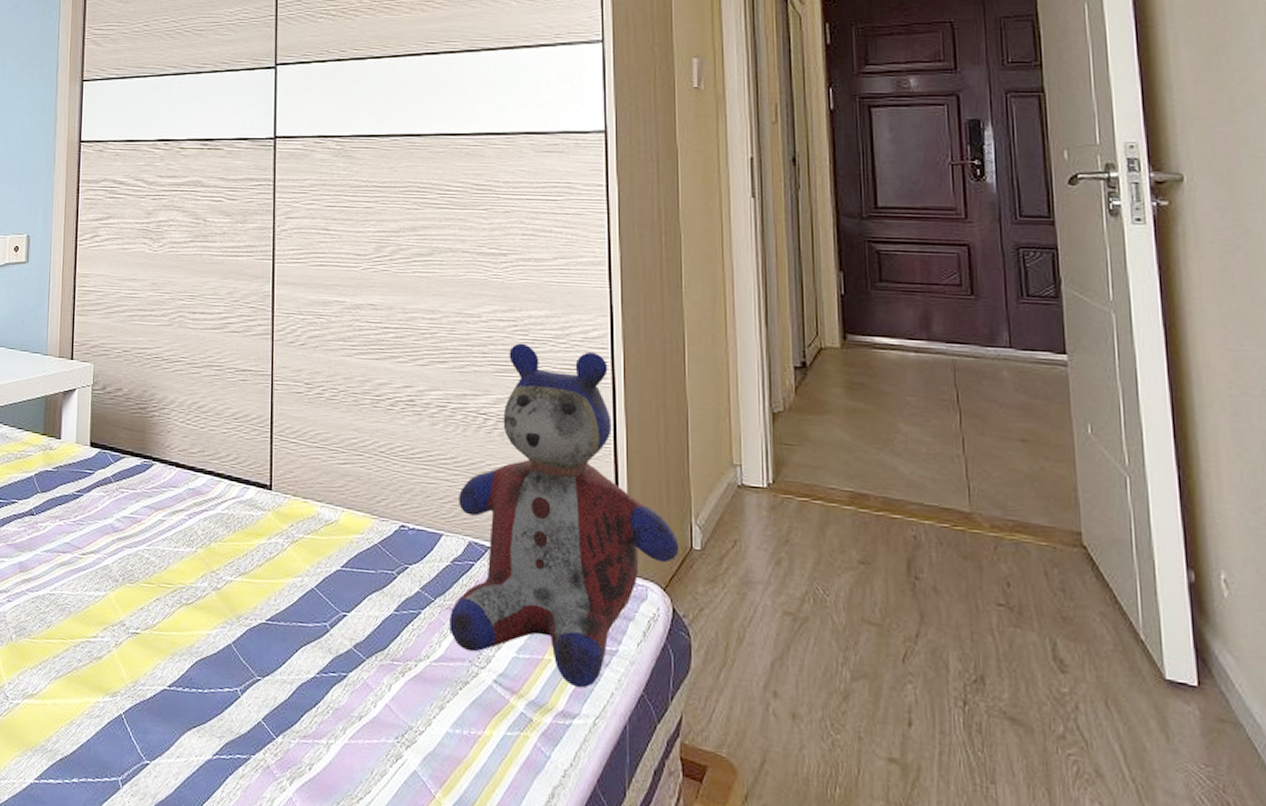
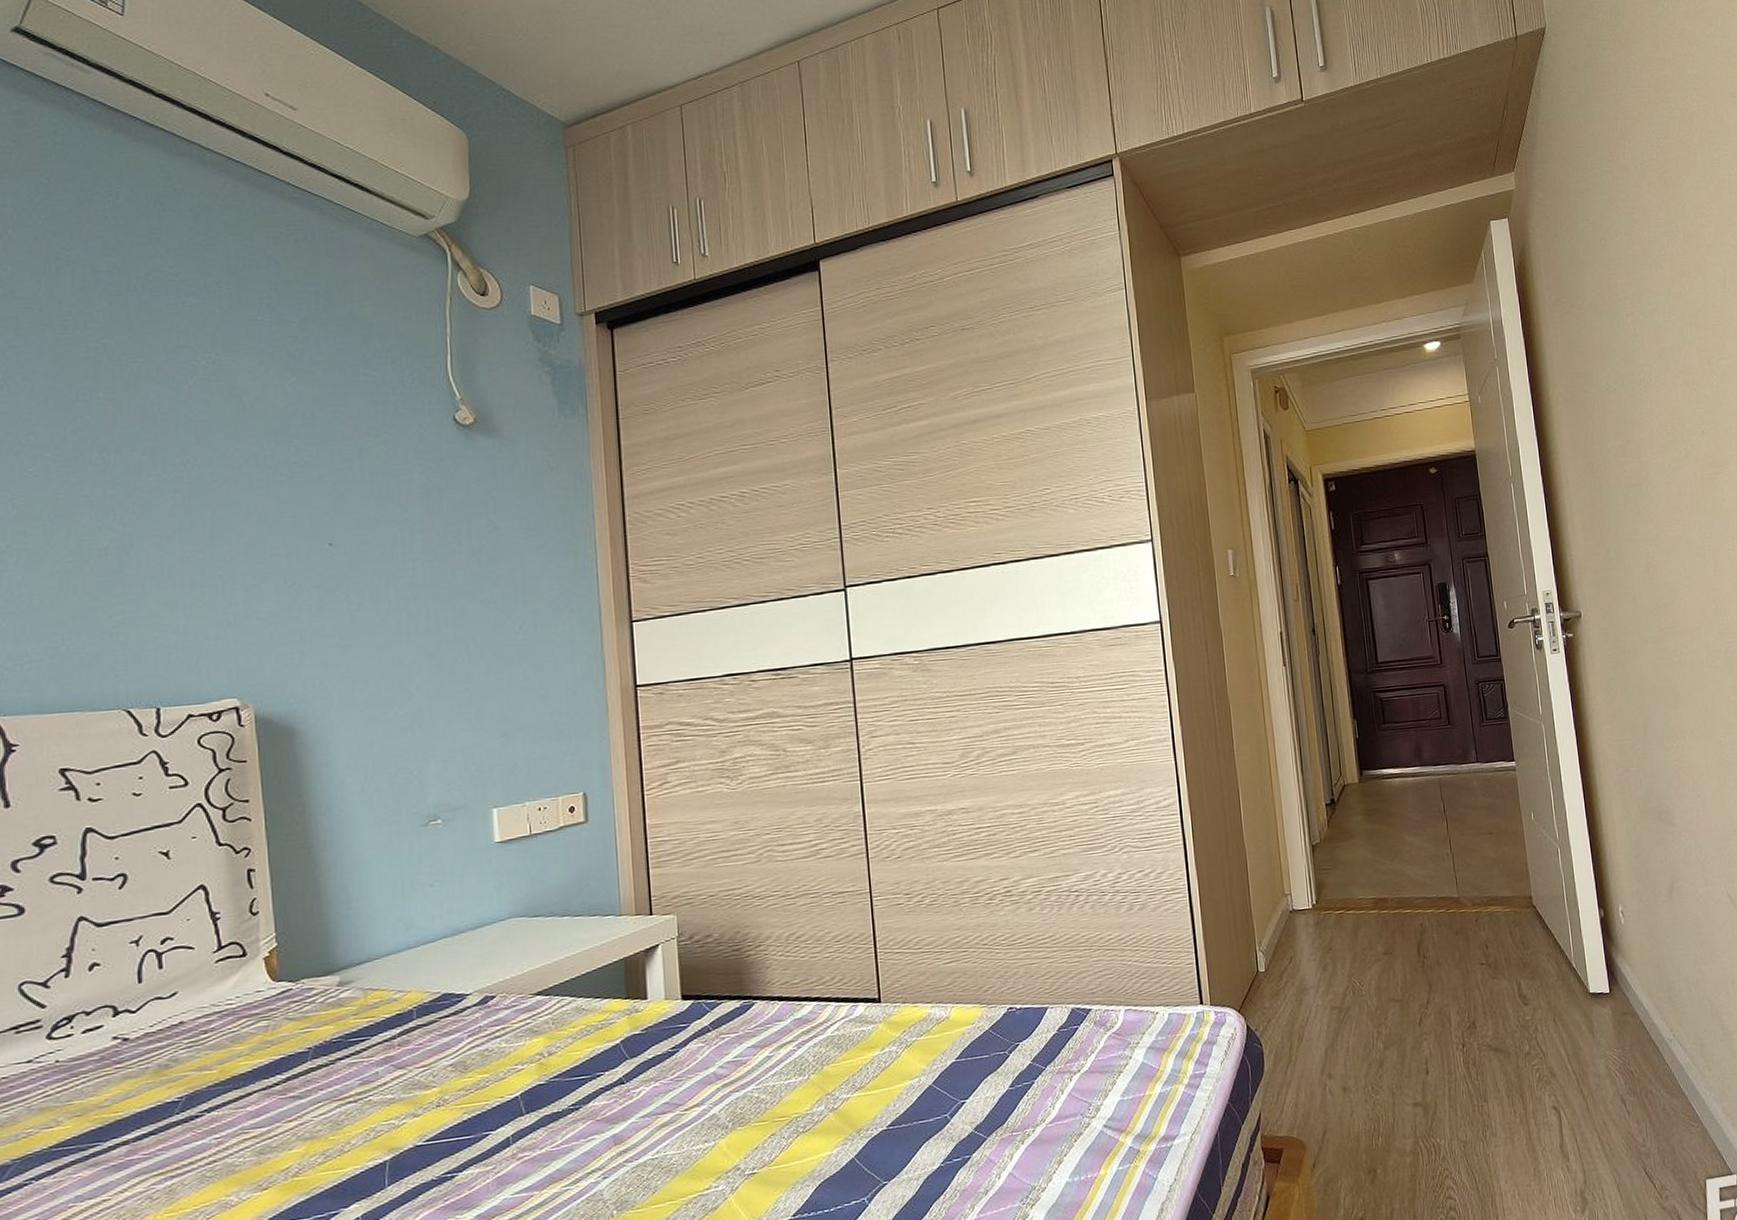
stuffed bear: present [450,343,680,688] -> none [1058,819,1248,1113]

